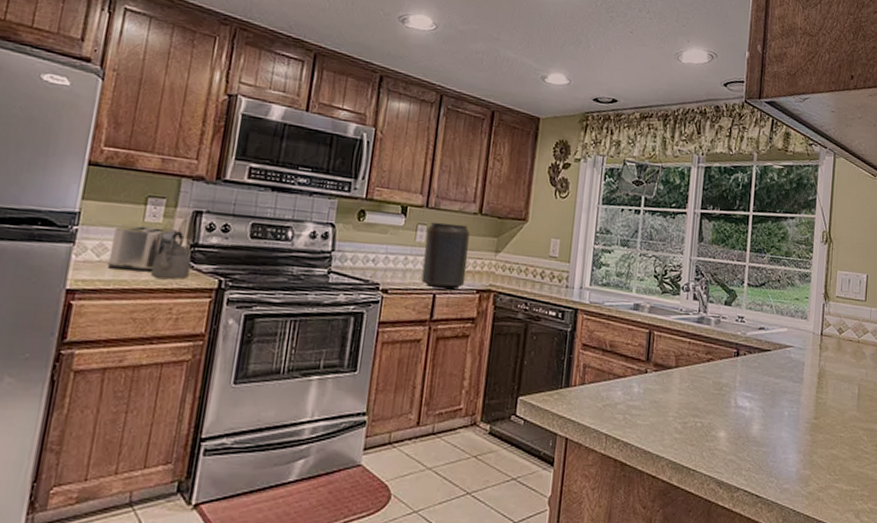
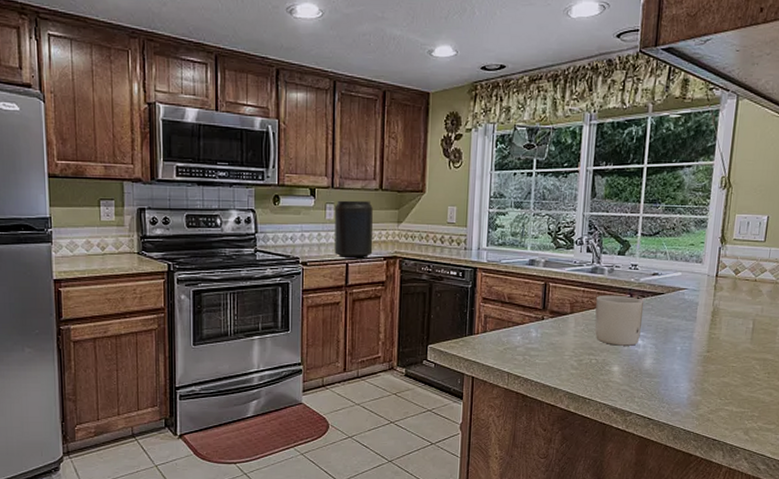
toaster: present [107,225,177,274] -> none [79,224,129,263]
kettle: present [151,231,192,280] -> none [114,226,144,267]
mug: none [700,348,751,408] -> present [595,295,644,346]

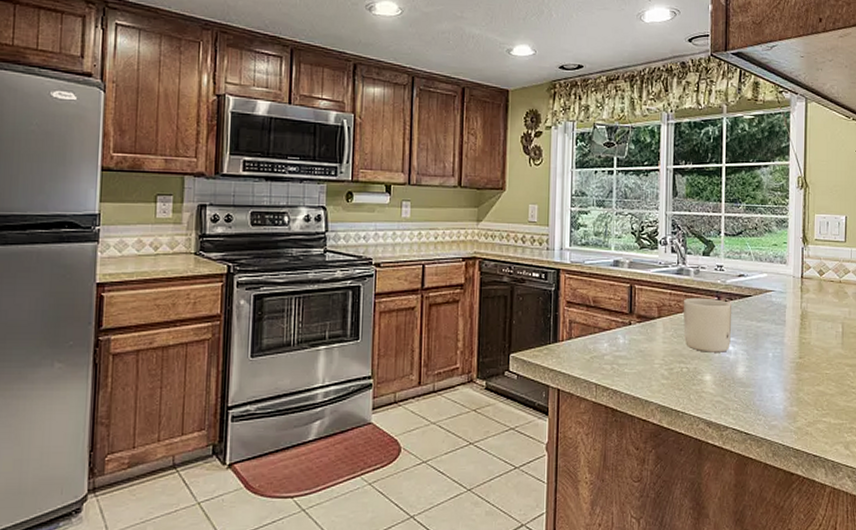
soda can: present [334,200,373,258] -> none [410,197,452,258]

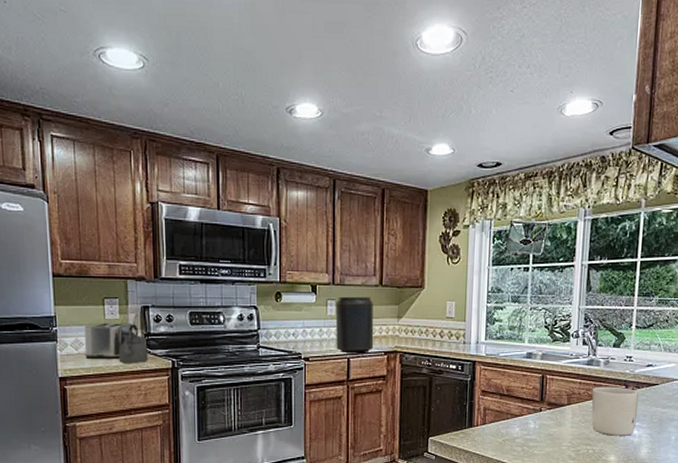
toaster: none [129,222,187,264] -> present [84,323,133,360]
kettle: none [168,224,201,269] -> present [119,324,148,364]
soda can: none [410,197,452,258] -> present [335,296,374,353]

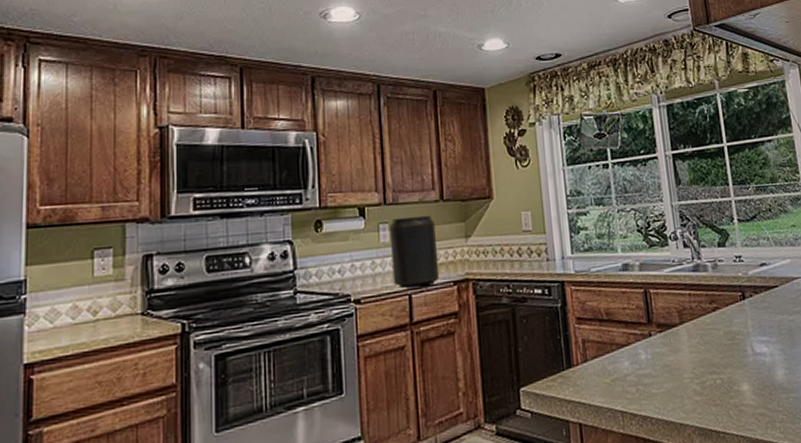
toaster: present [84,323,133,360] -> none [62,278,131,335]
kettle: present [119,324,148,364] -> none [110,280,149,335]
mug: present [591,386,639,436] -> none [704,294,764,358]

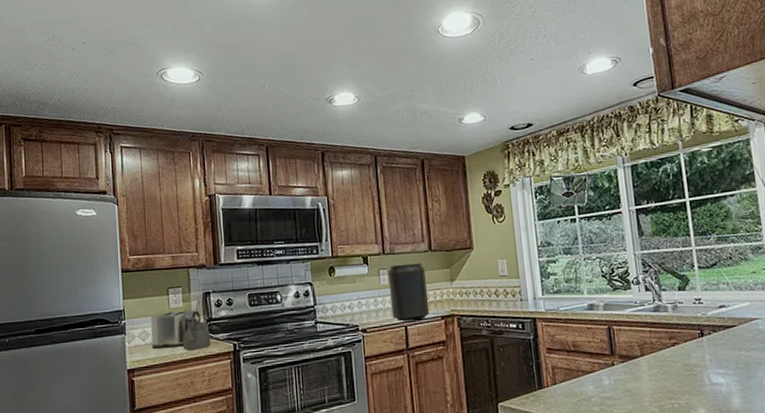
toaster: none [62,278,131,335] -> present [150,310,196,350]
kettle: none [110,280,149,335] -> present [183,311,211,351]

